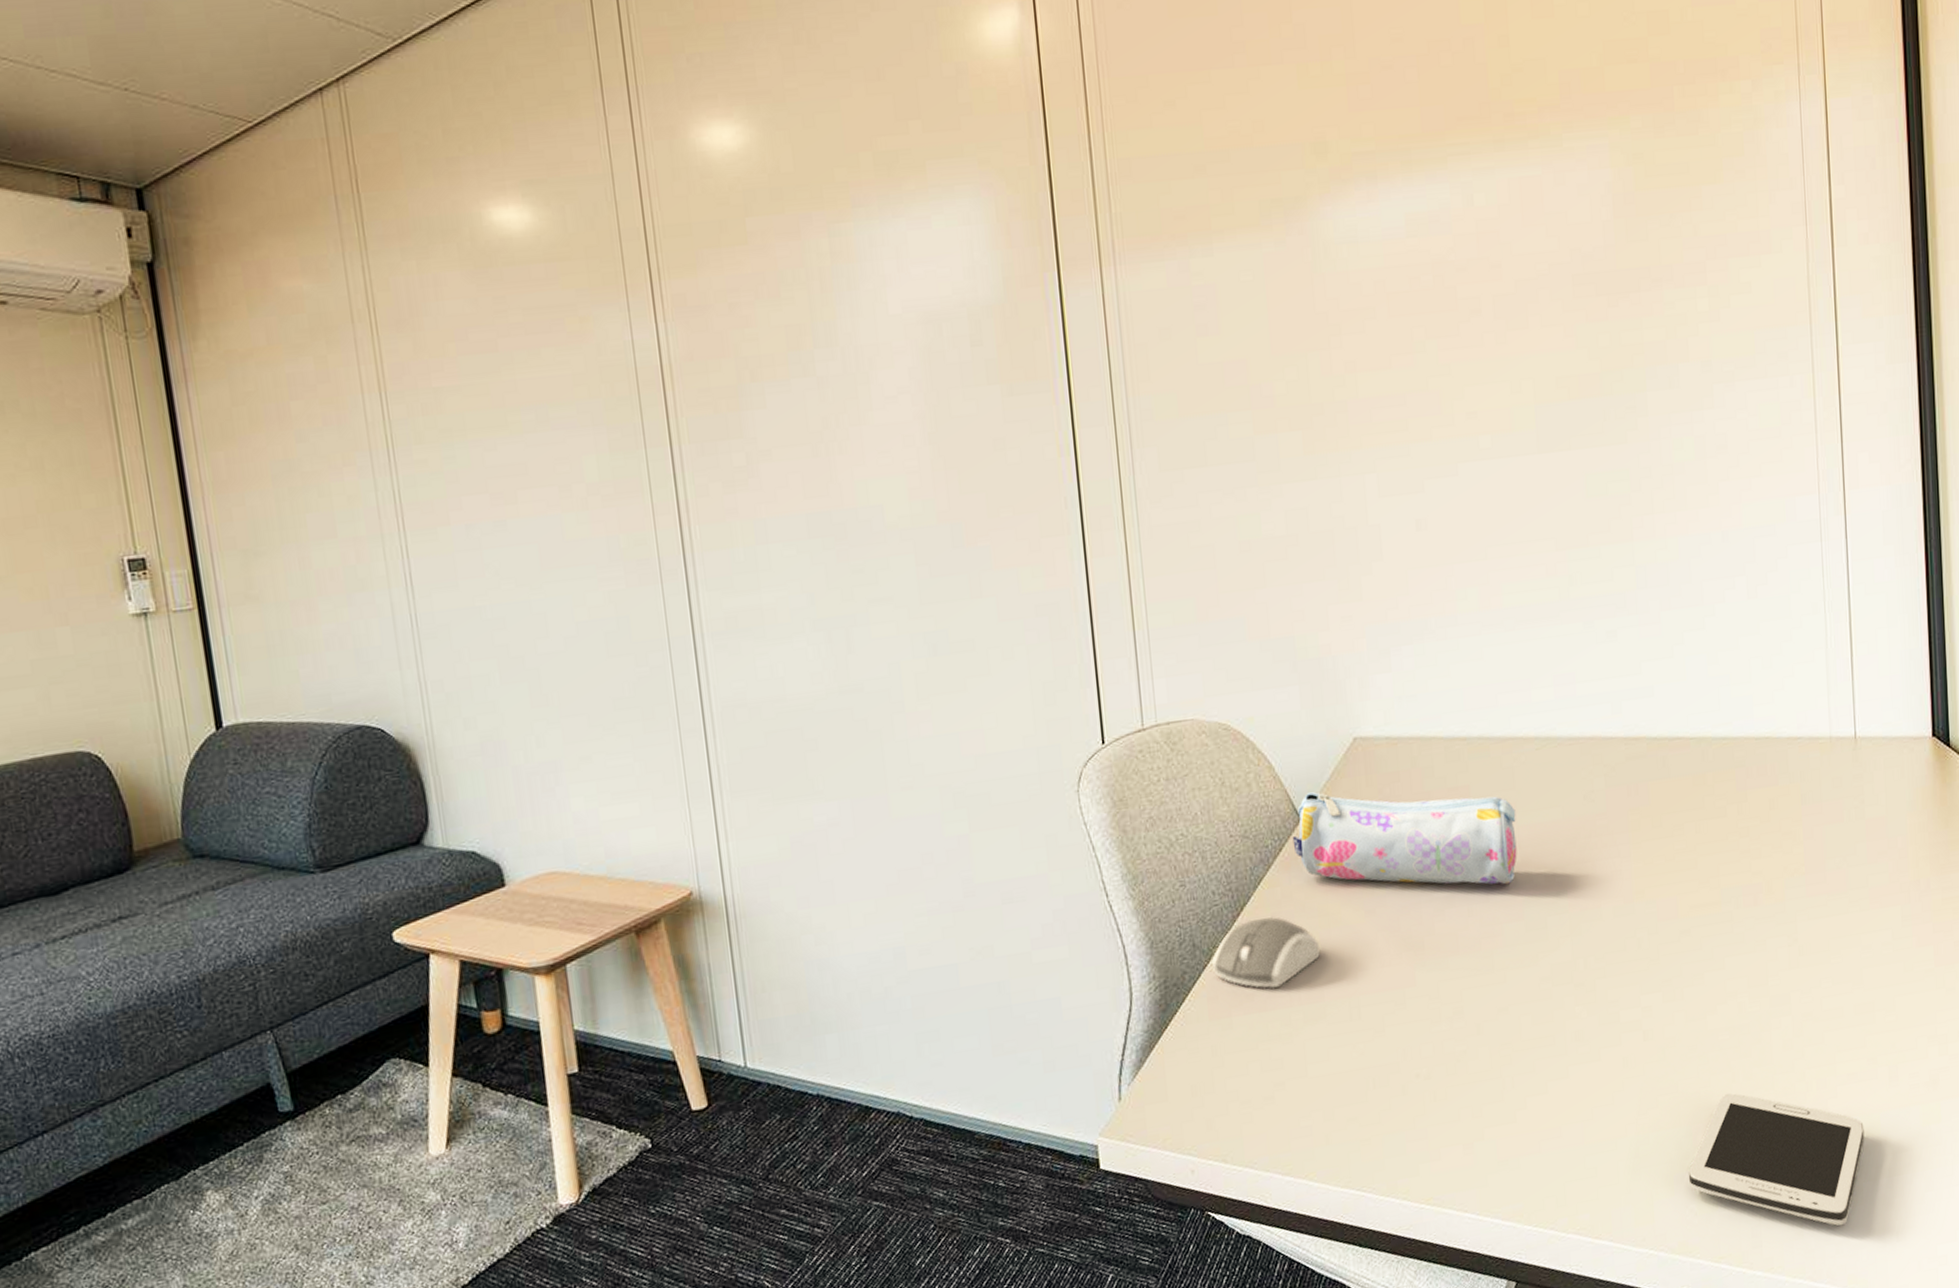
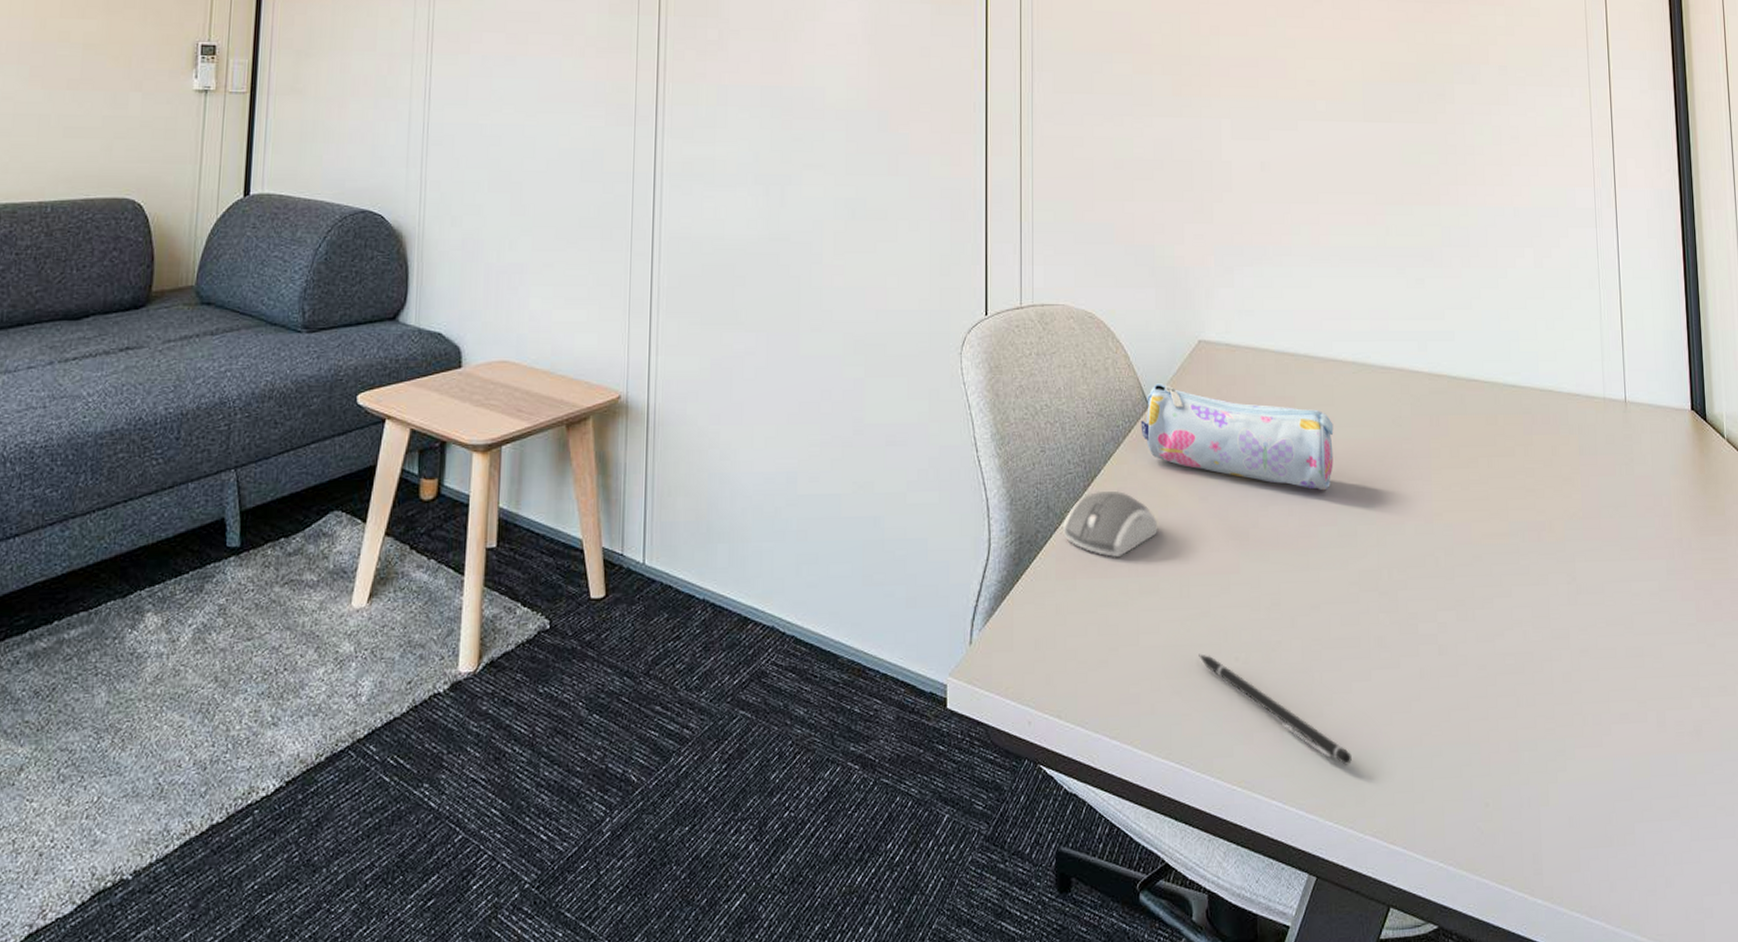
pen: none [1375,1075,1550,1168] -> present [1199,654,1352,765]
smartphone: present [1688,1093,1864,1226] -> none [1476,716,1636,864]

